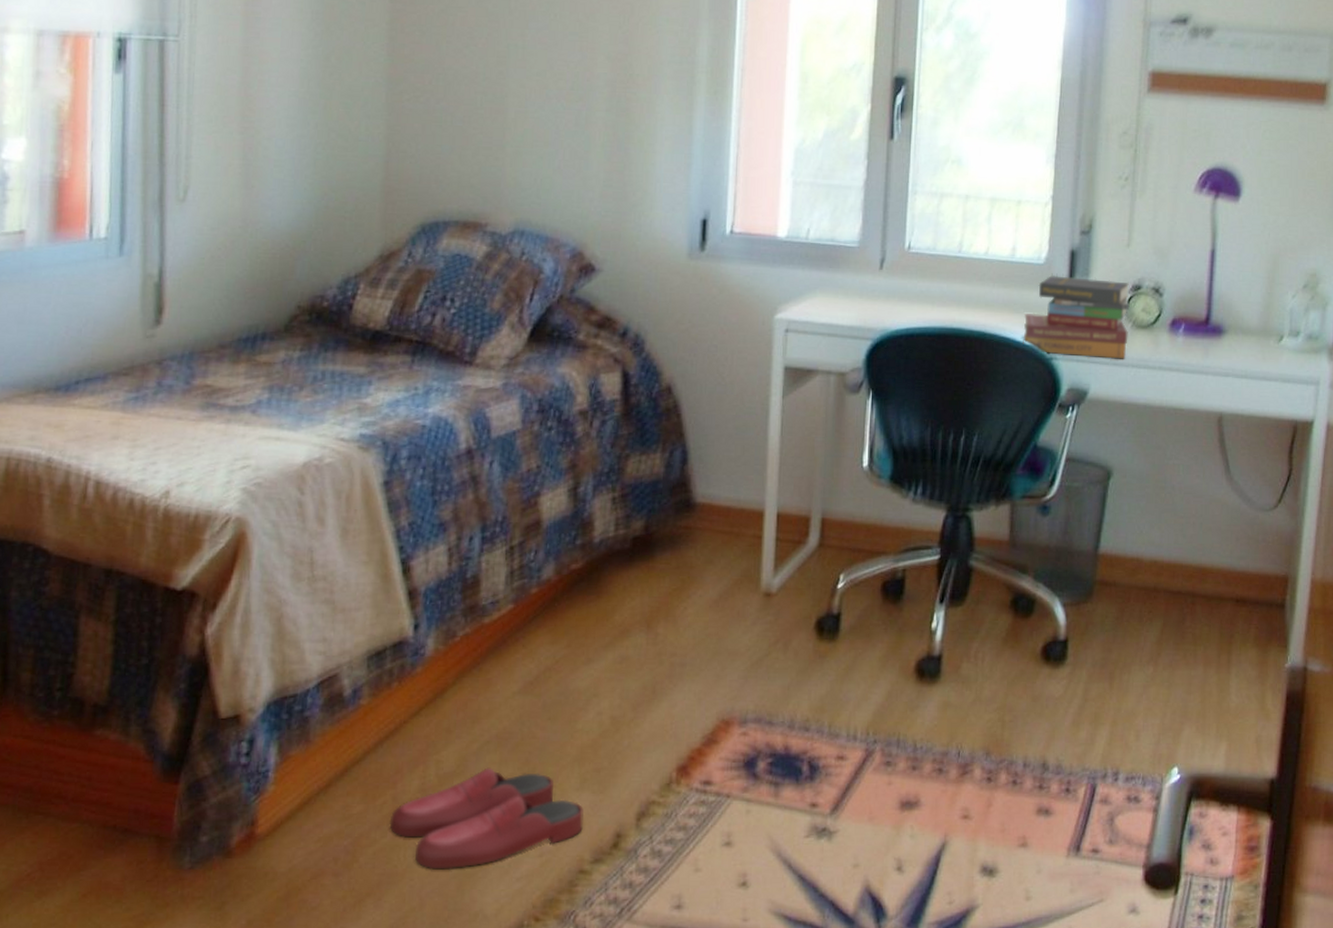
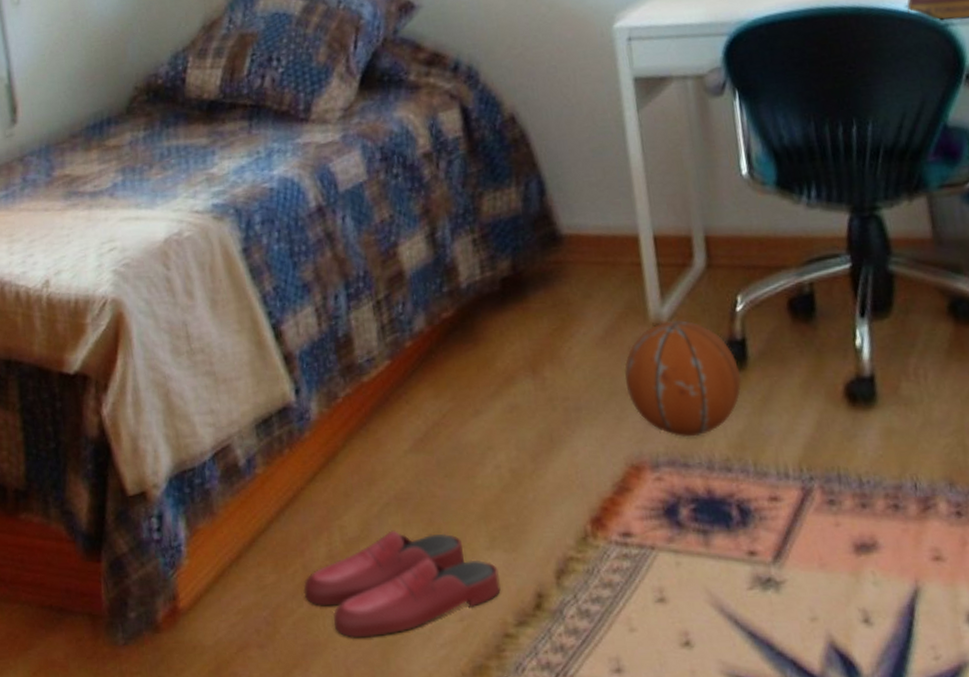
basketball: none [729,590,831,698] -> present [625,319,742,437]

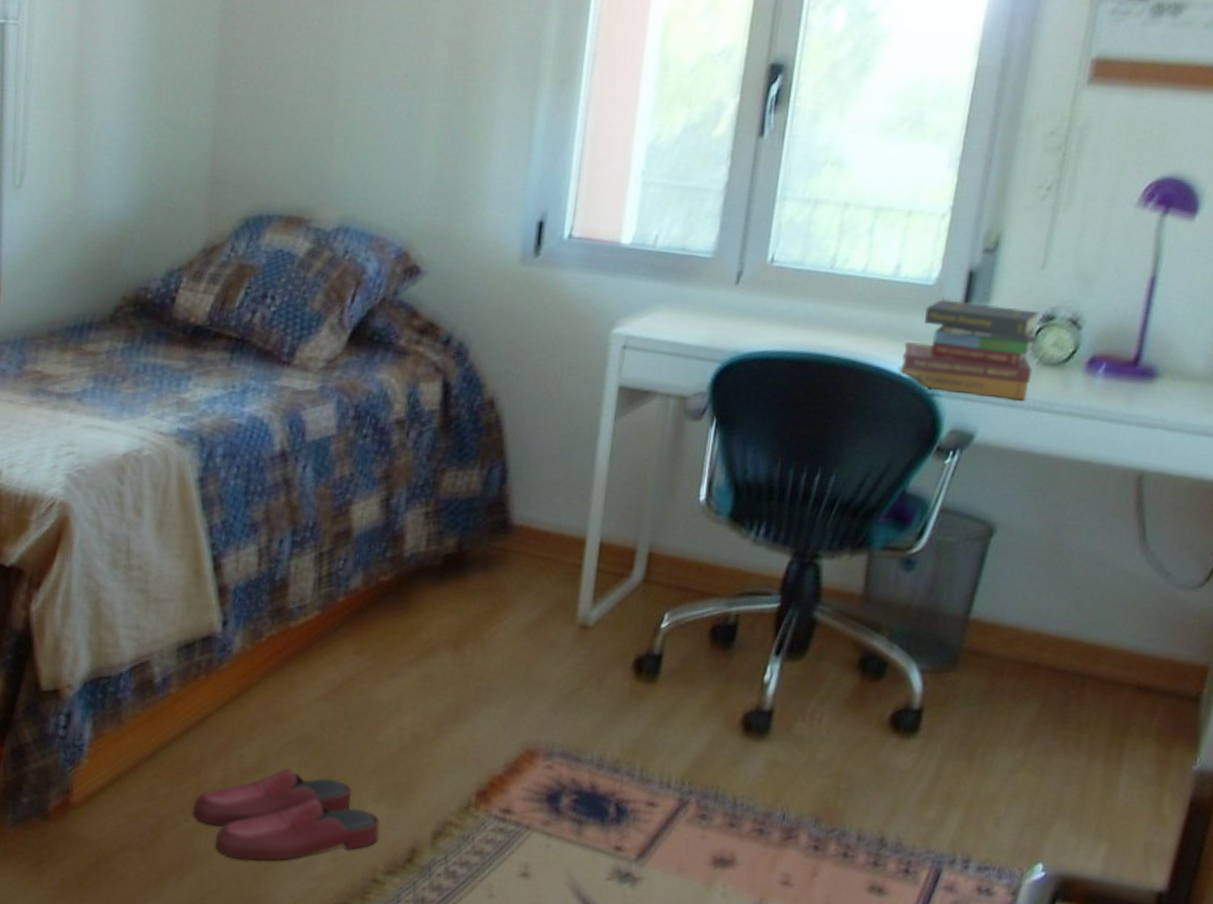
basketball: present [625,319,742,437] -> none [539,624,649,736]

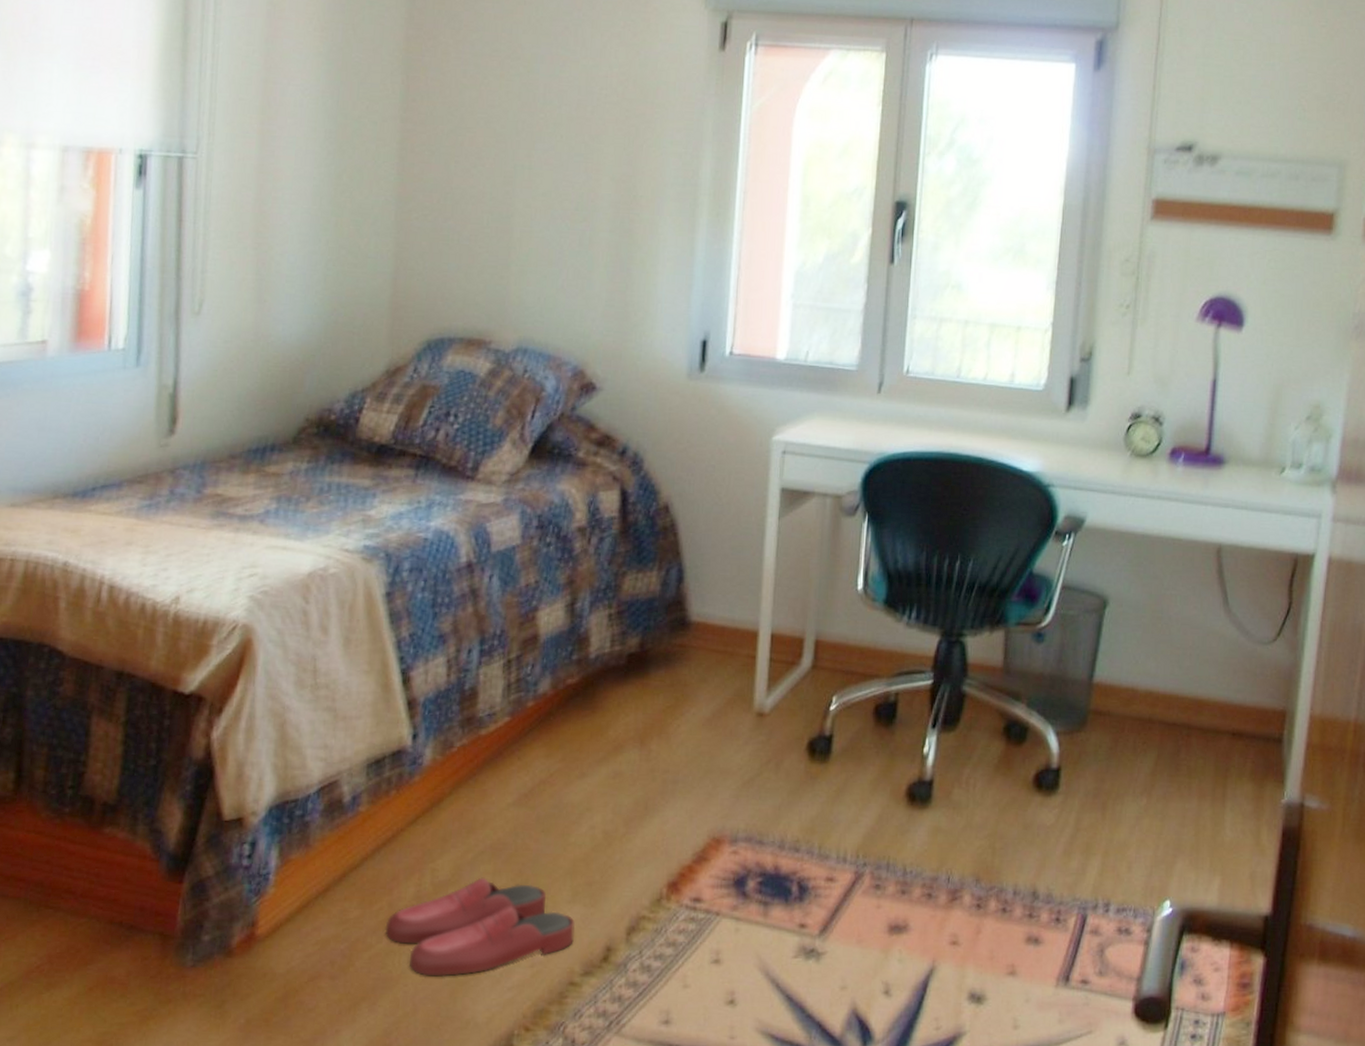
books: present [899,299,1039,401] -> none [1020,402,1128,488]

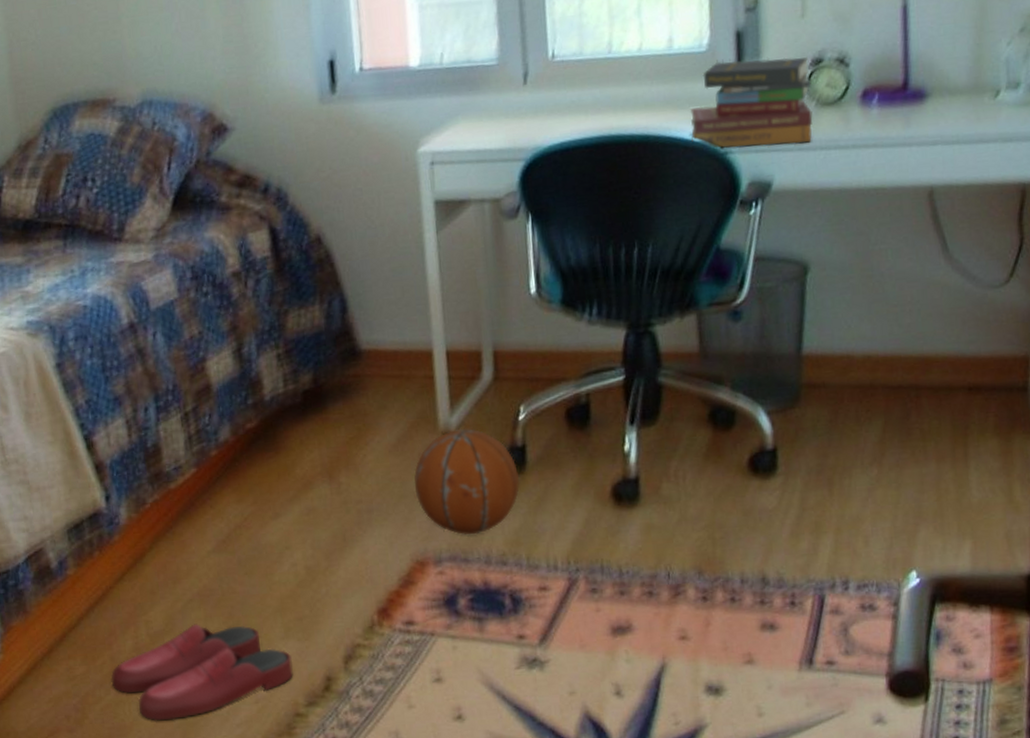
basketball: none [722,711,823,818] -> present [414,428,520,535]
books: none [1020,402,1128,488] -> present [690,57,813,148]

